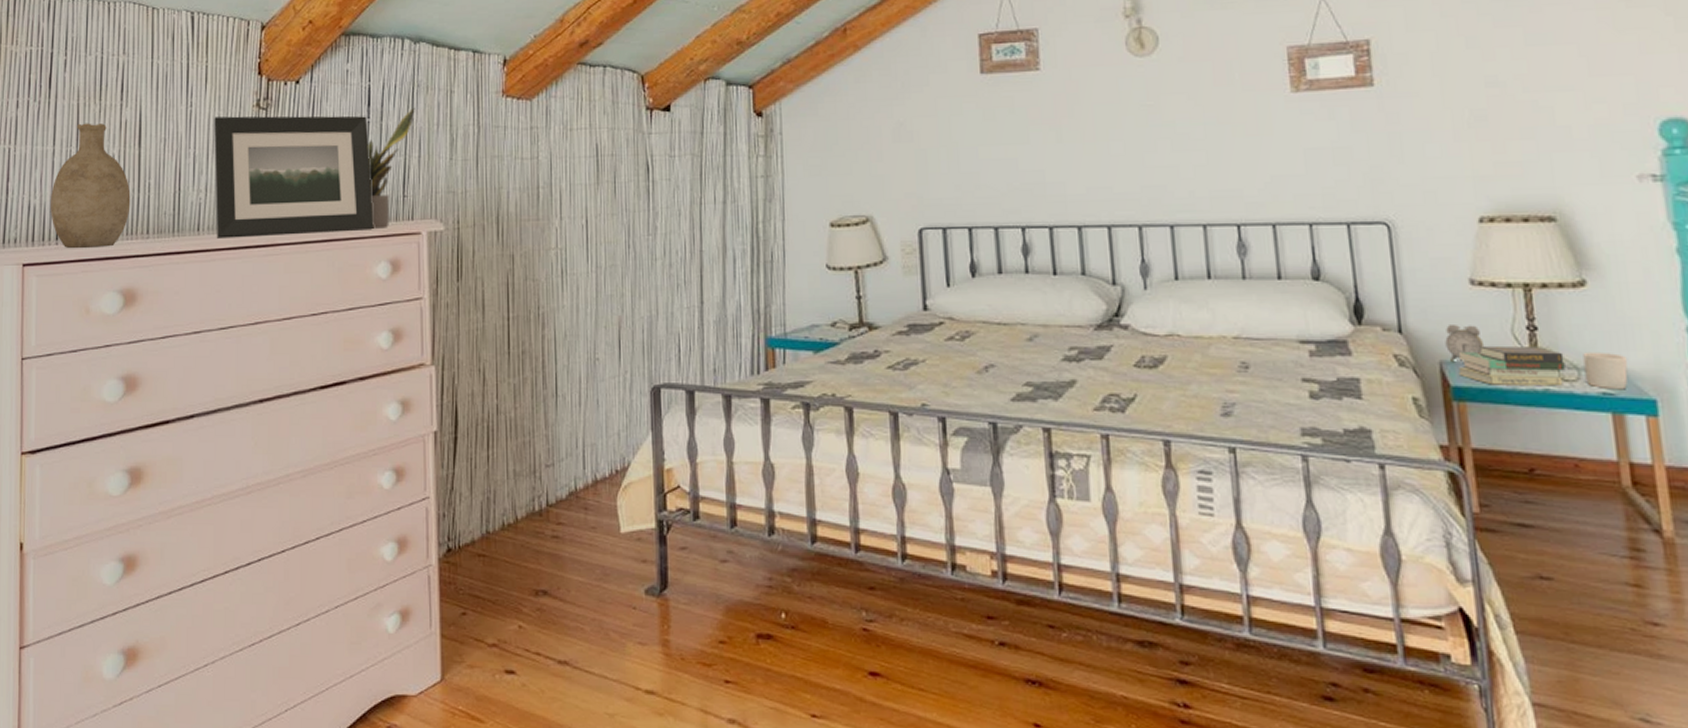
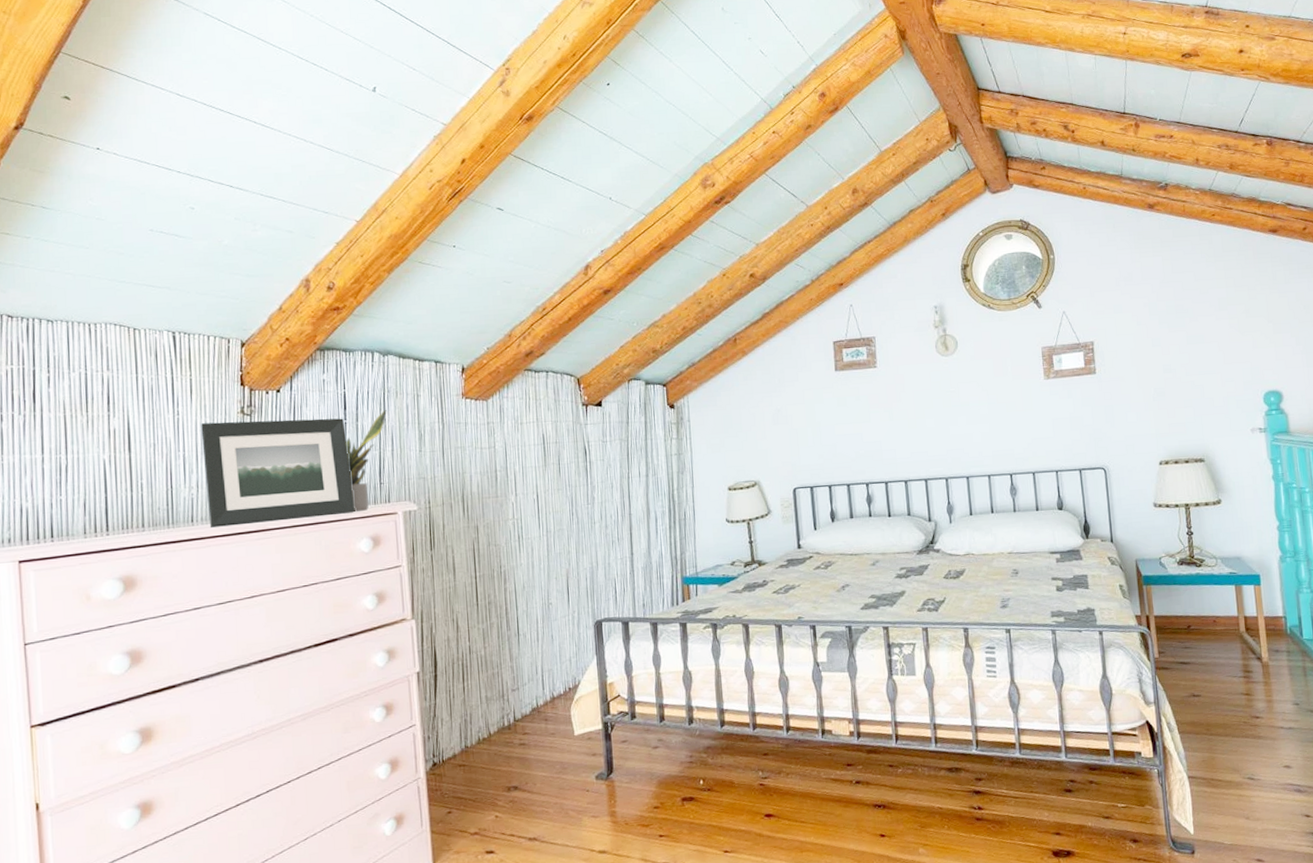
decorative vase: present [51,123,131,249] -> none [43,432,125,545]
alarm clock: present [1445,323,1485,363] -> none [1139,534,1162,560]
books: present [1458,345,1566,387] -> none [1146,545,1209,573]
mug: present [1583,351,1628,390] -> none [1219,546,1244,571]

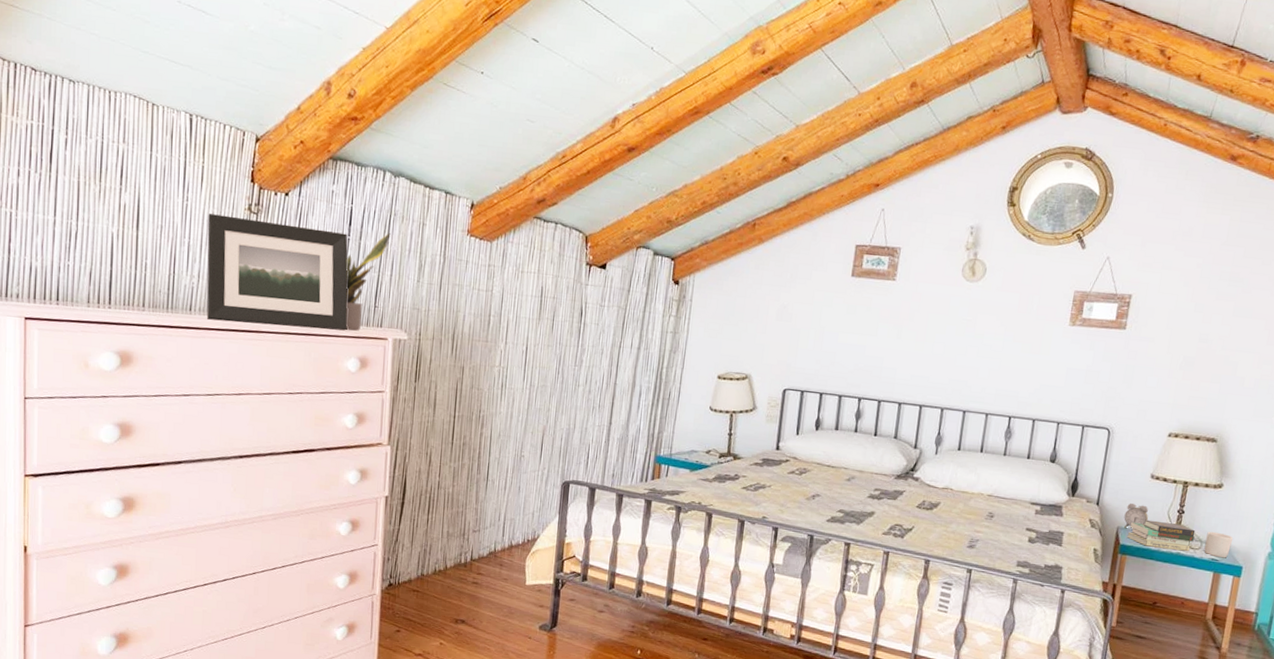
alarm clock: none [1139,534,1162,560] -> present [1123,502,1149,529]
books: none [1146,545,1209,573] -> present [1126,519,1196,552]
mug: none [1219,546,1244,571] -> present [1204,531,1233,558]

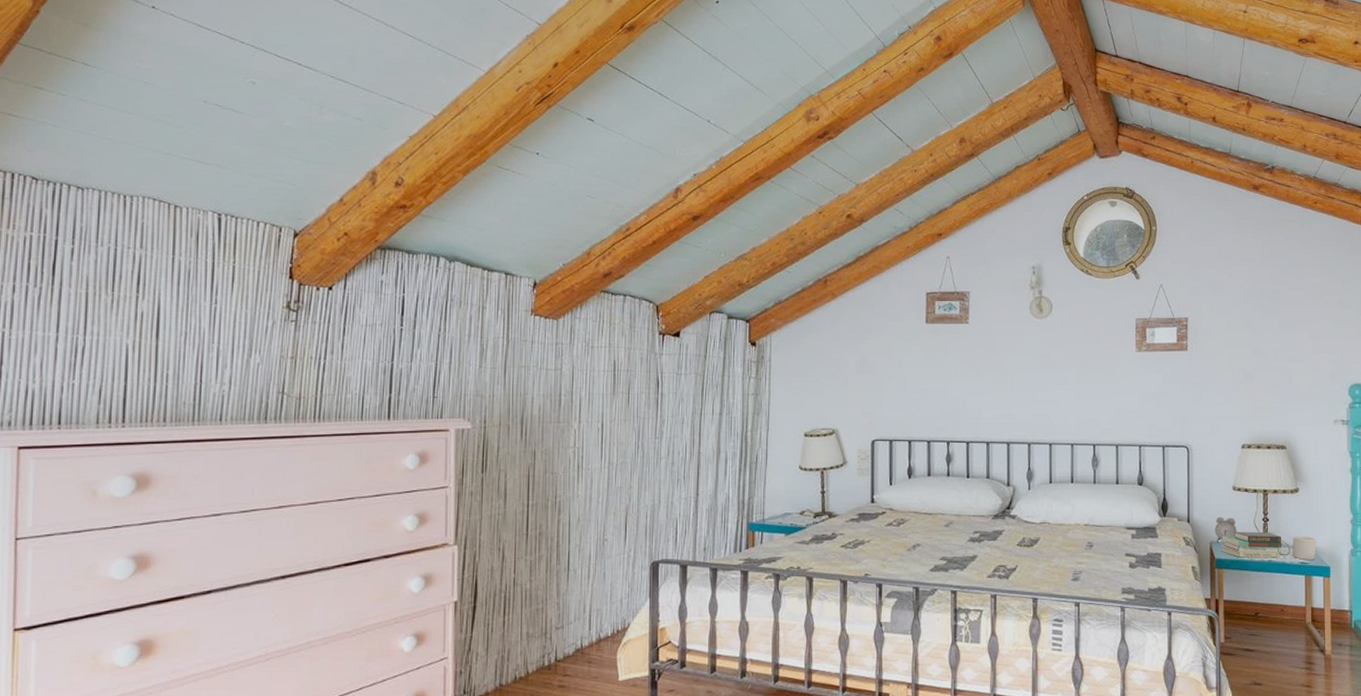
picture frame: present [206,213,348,331] -> none [239,315,404,429]
potted plant: present [346,232,391,332] -> none [399,318,448,426]

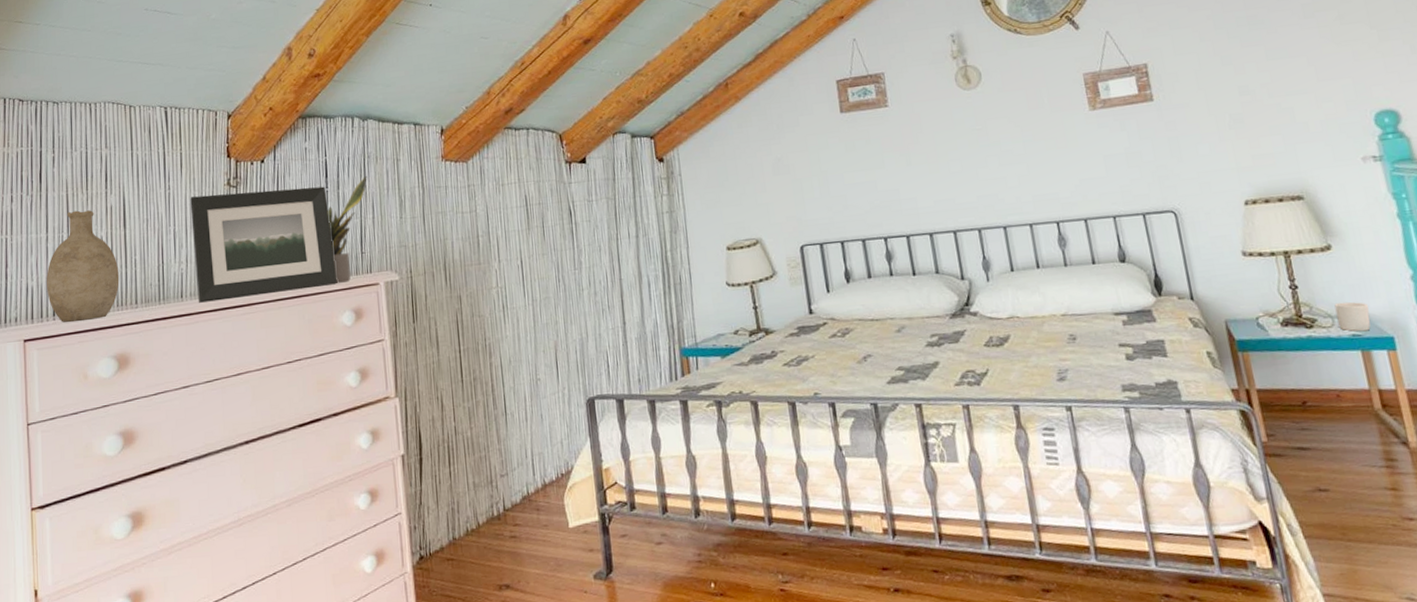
decorative vase: none [52,312,146,434] -> present [47,210,120,323]
picture frame: none [239,315,404,429] -> present [189,186,338,303]
potted plant: none [399,318,448,426] -> present [327,175,367,284]
alarm clock: present [1215,516,1238,543] -> none [1227,288,1259,321]
books: present [1220,531,1282,559] -> none [1240,302,1322,336]

